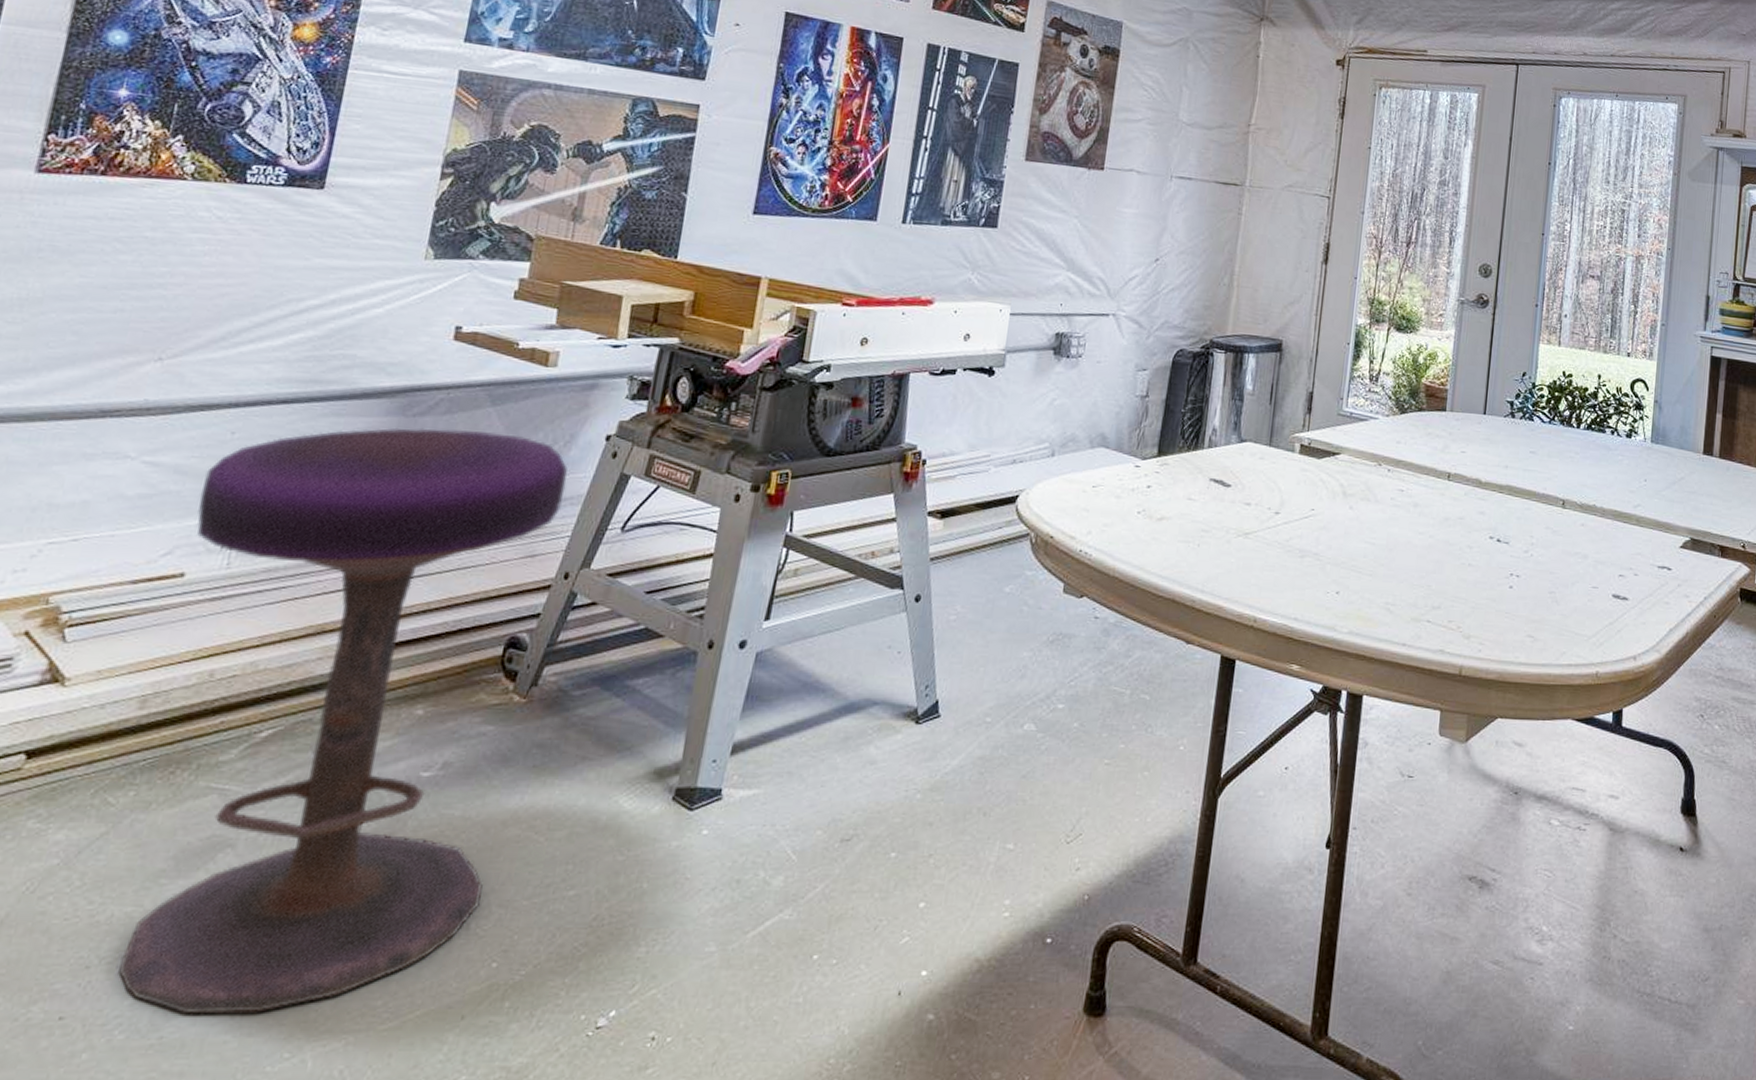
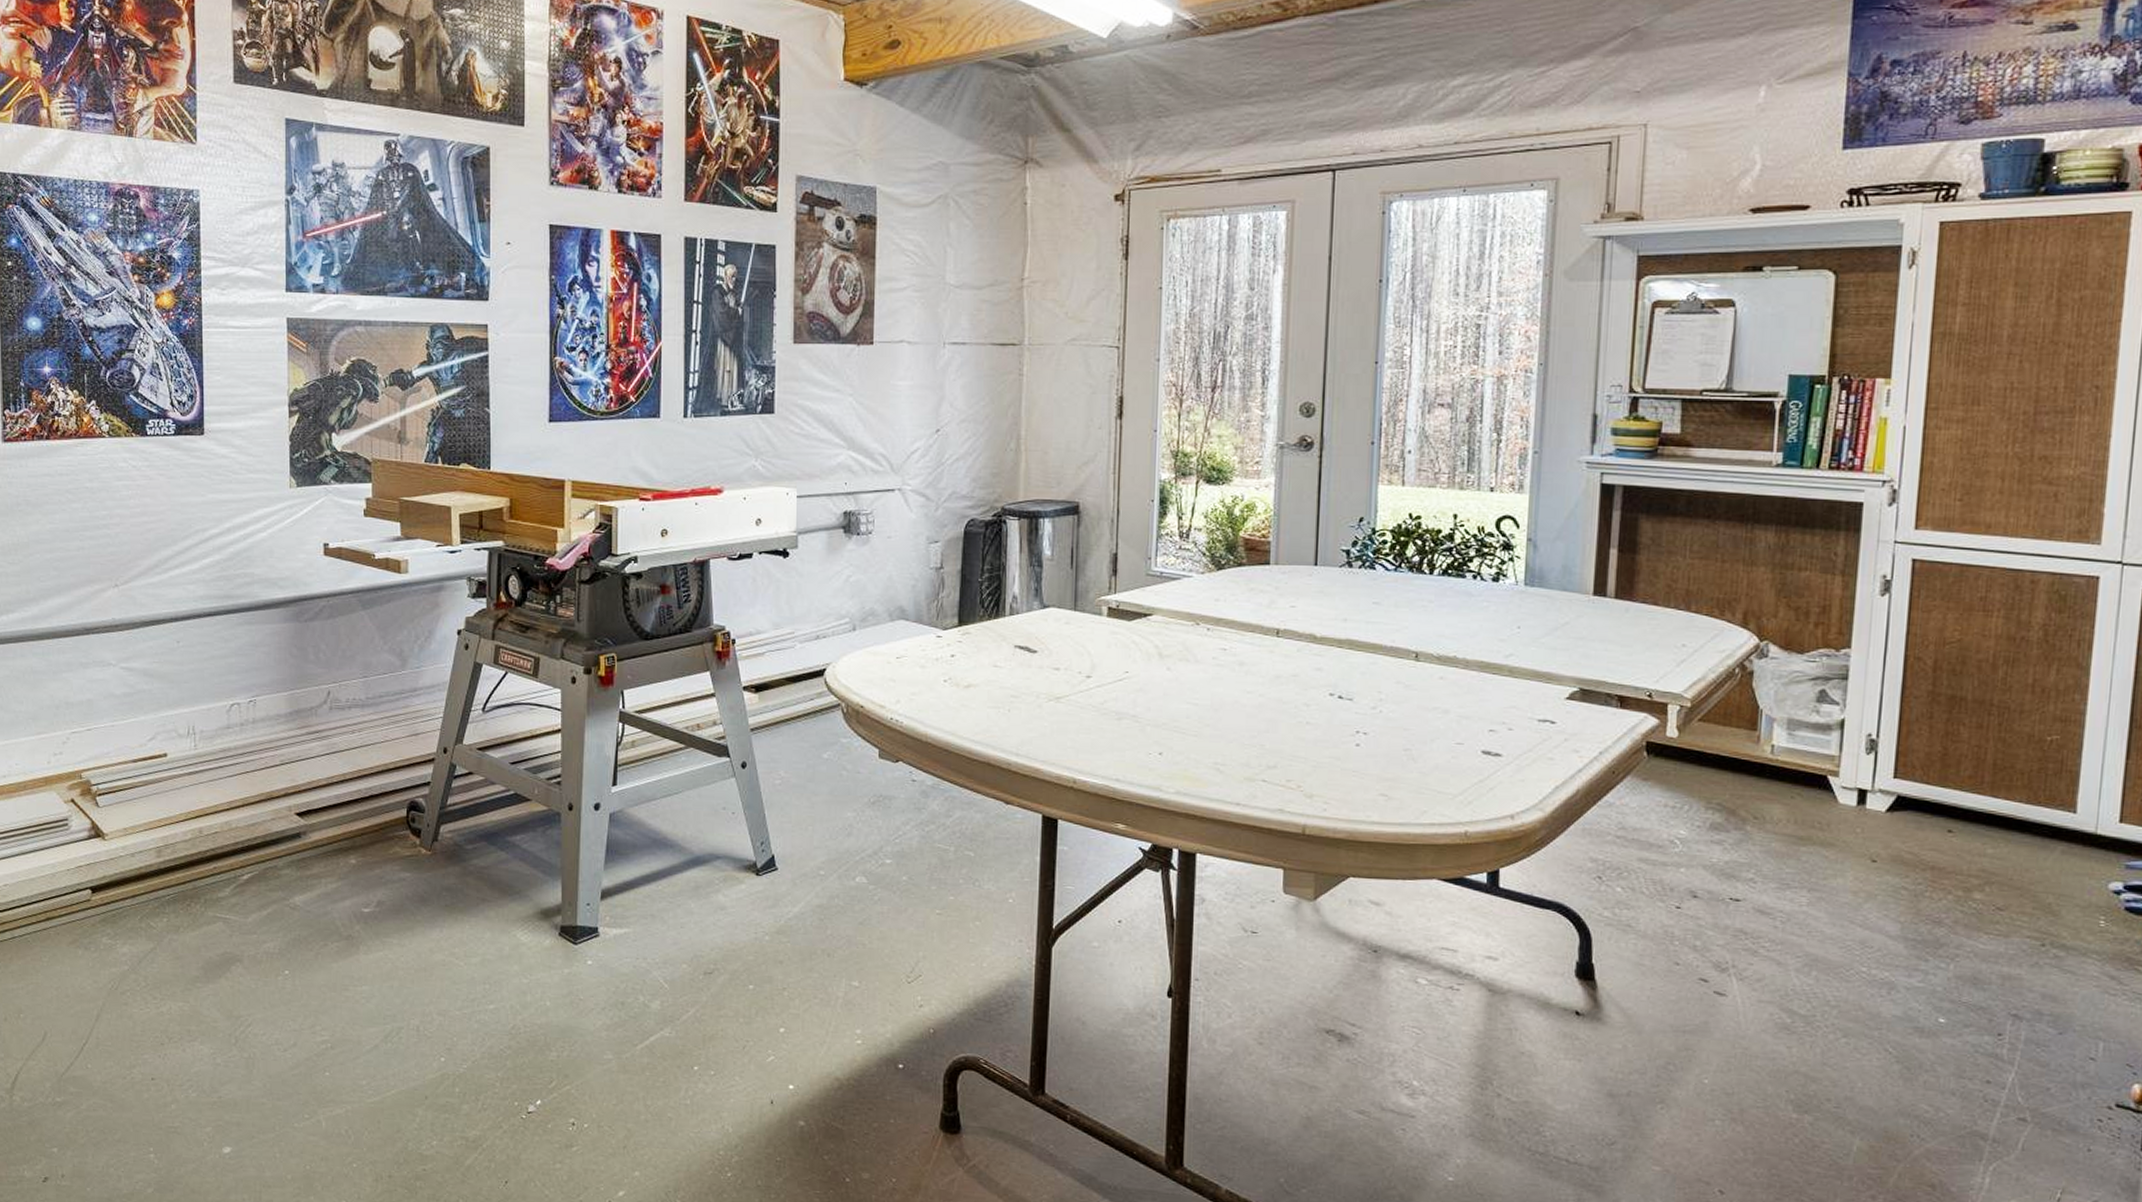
stool: present [118,427,568,1015] -> none [165,630,432,1084]

